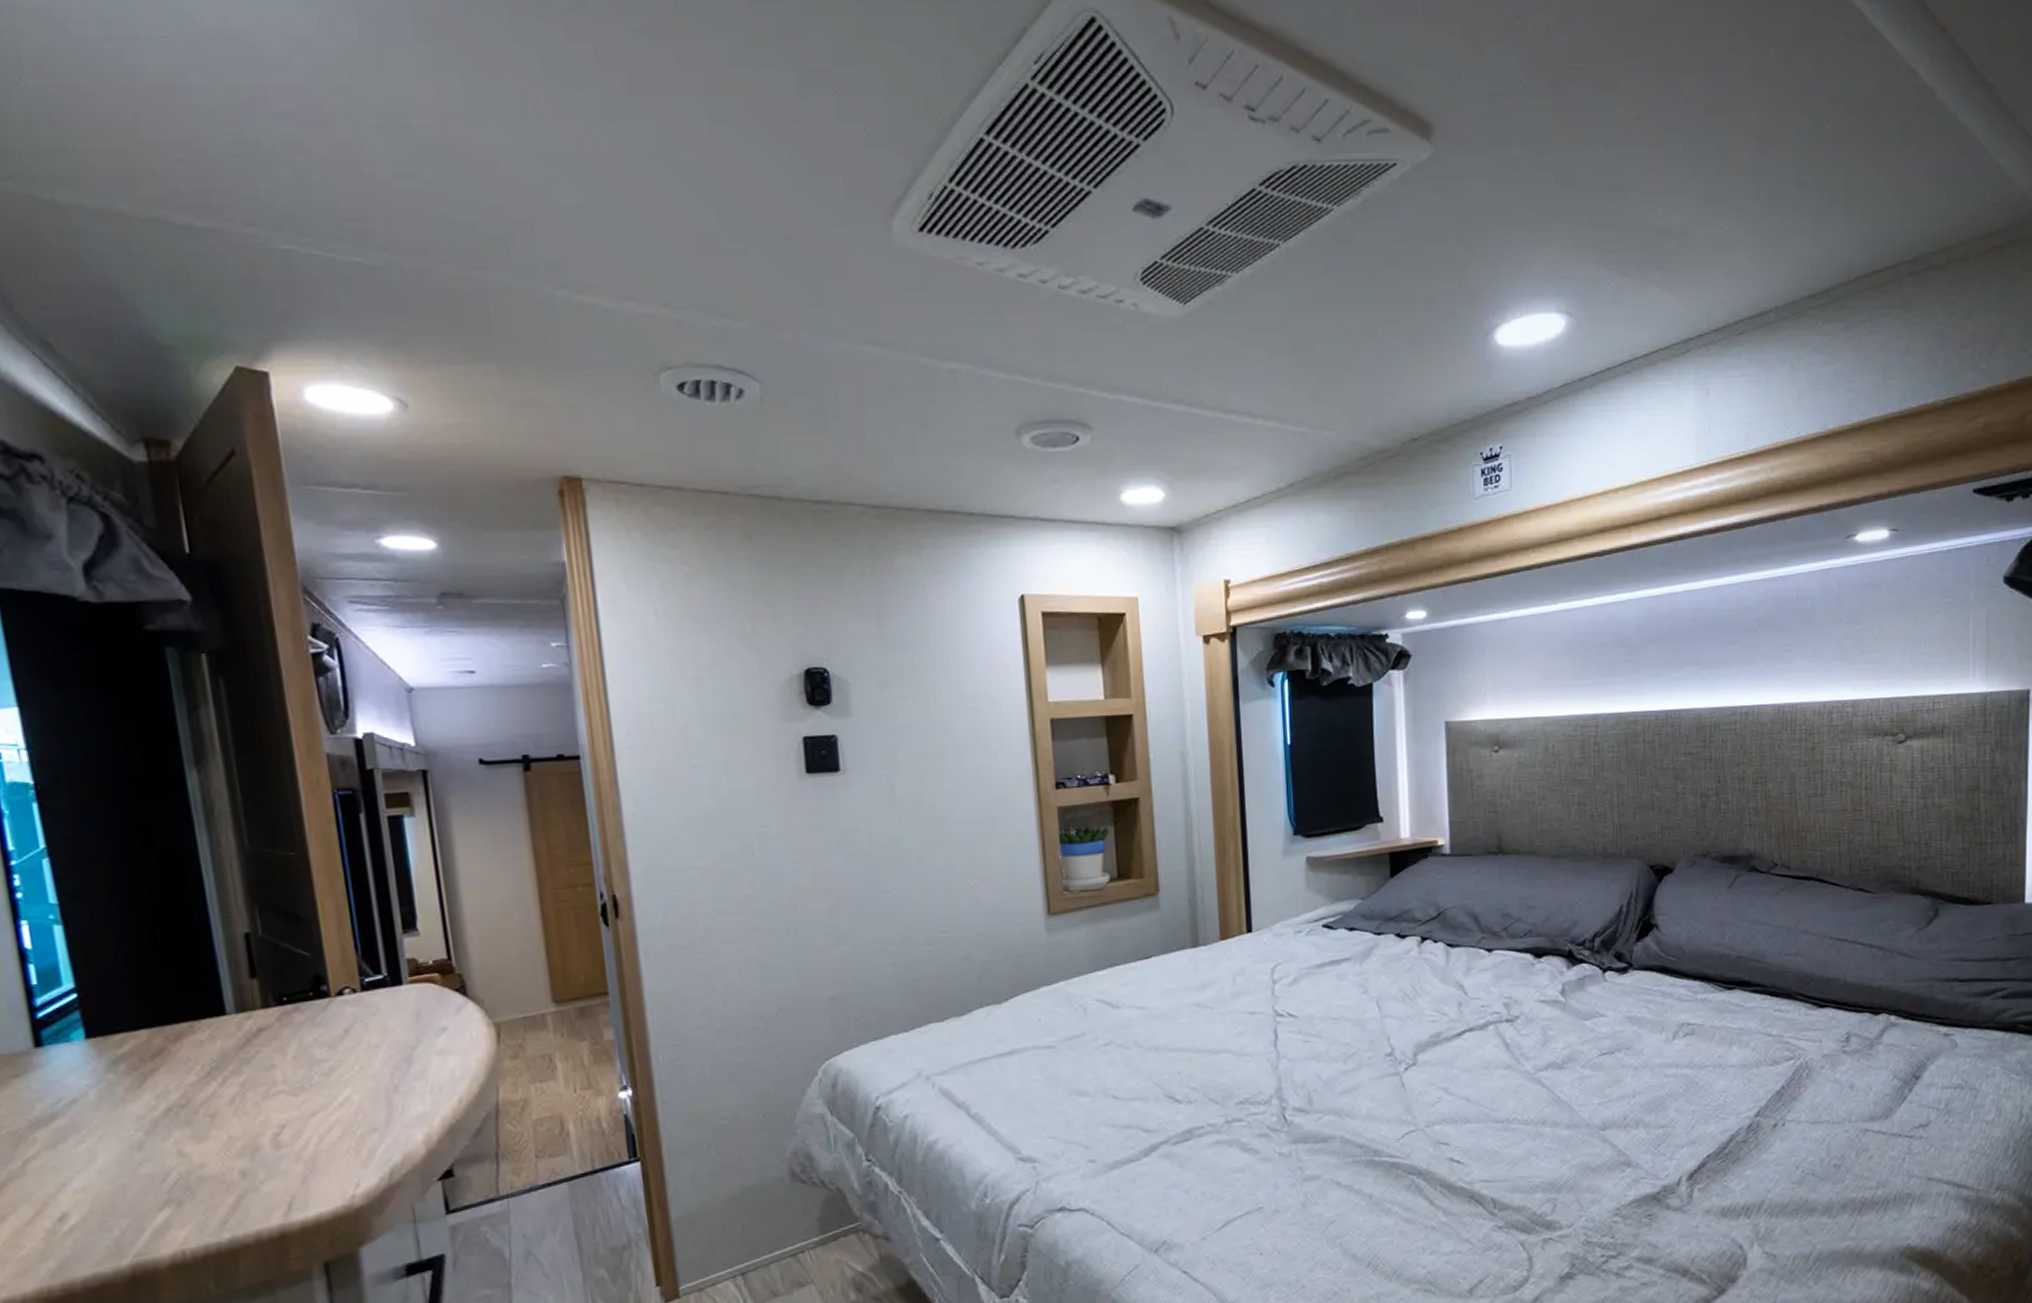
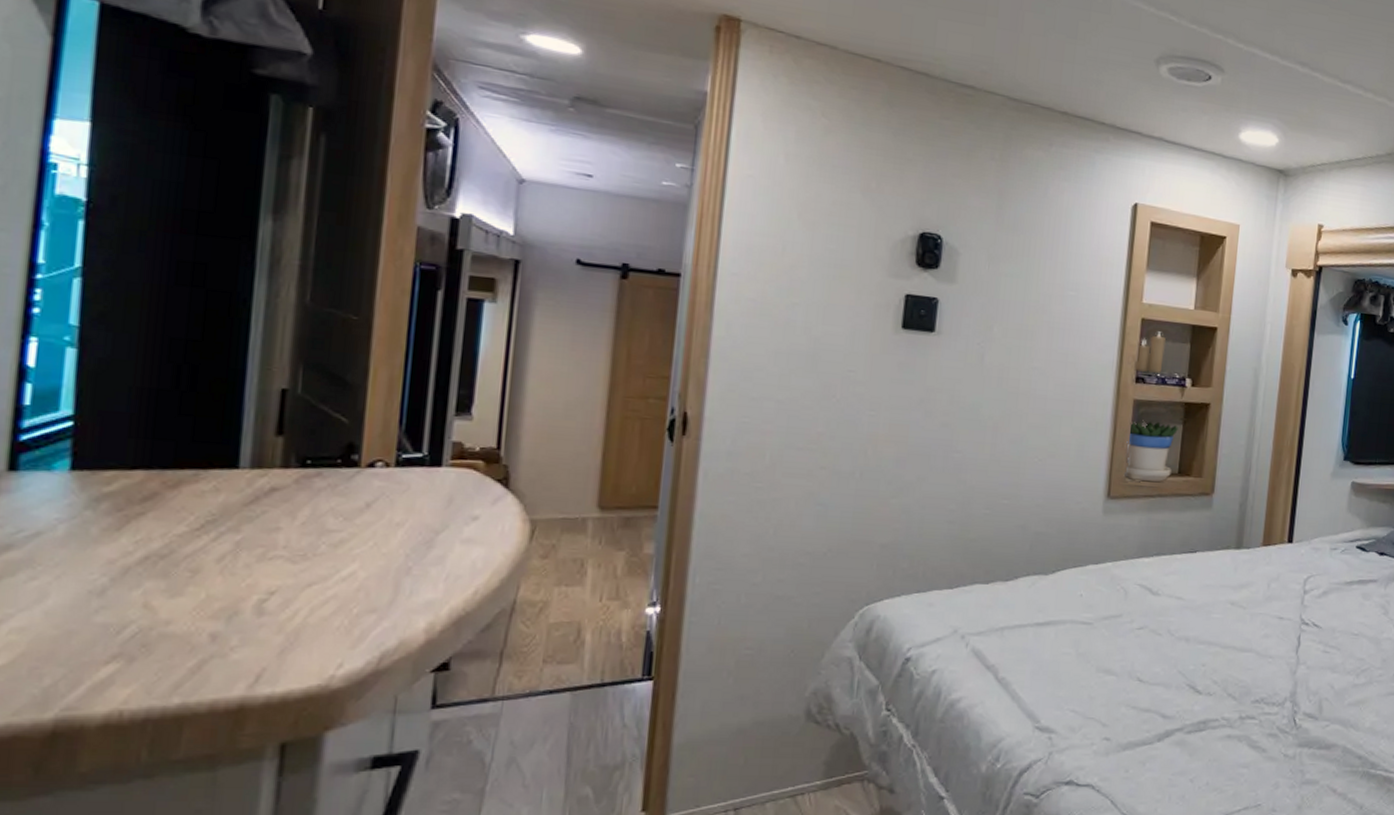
candle: none [1050,729,1082,777] -> present [1133,331,1166,374]

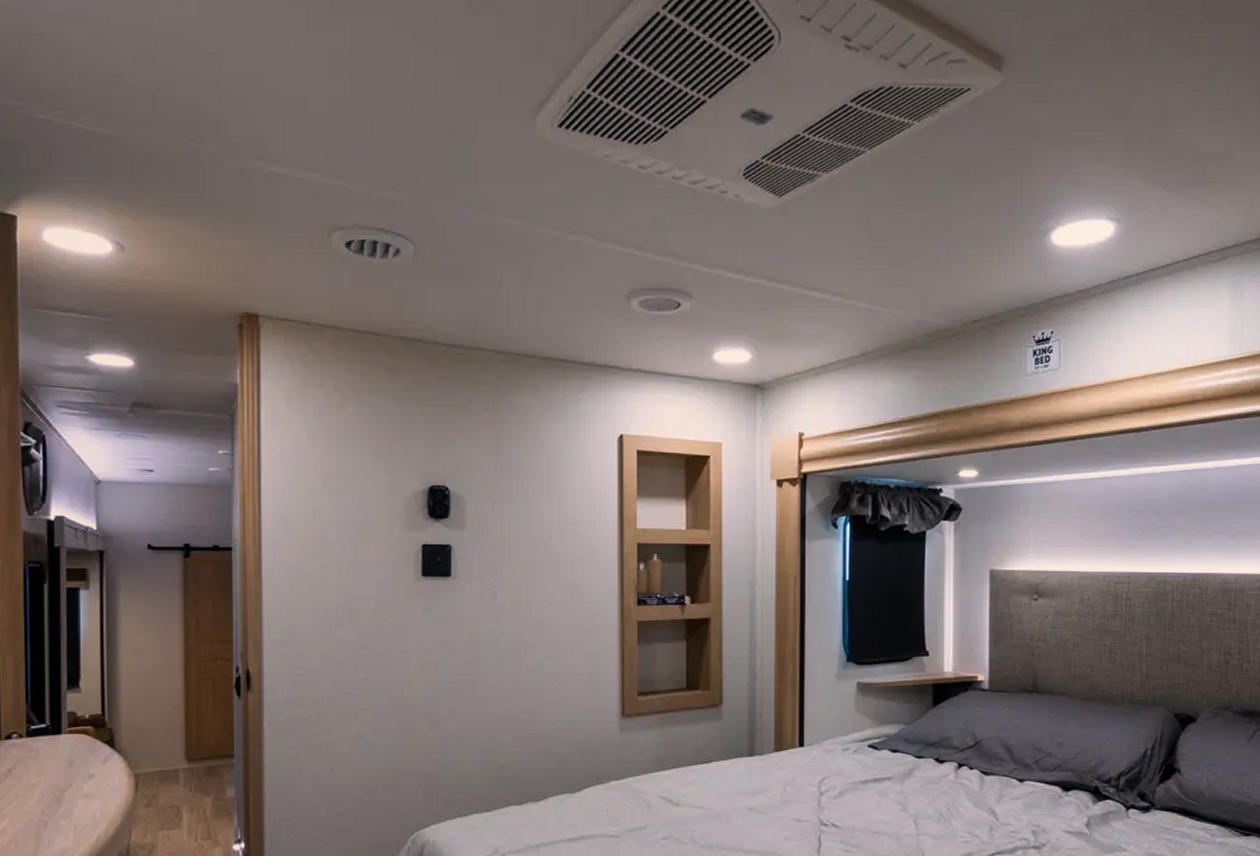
flowerpot: present [1121,420,1178,483] -> none [632,641,682,699]

